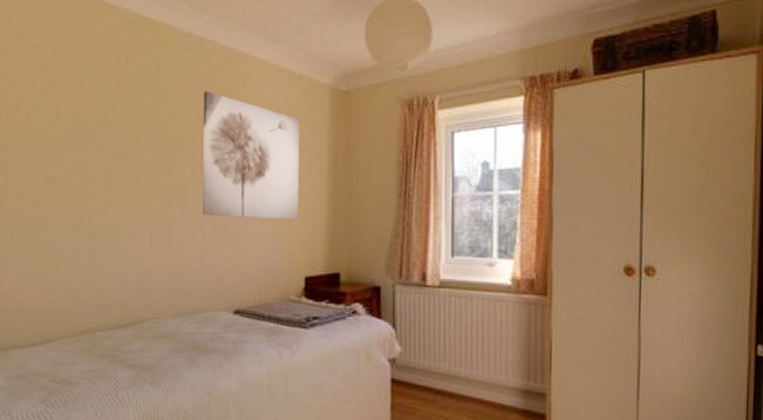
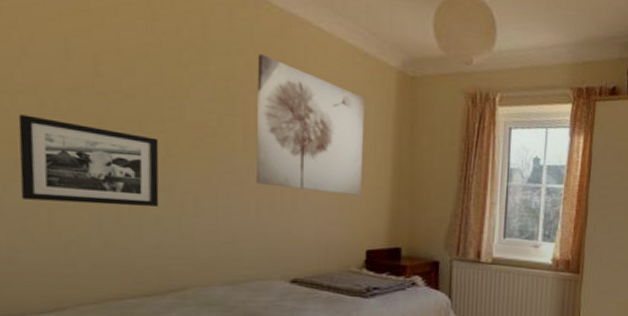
picture frame: none [22,171,123,245] -> present [18,114,159,207]

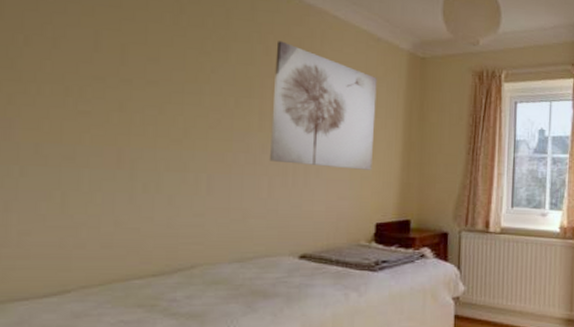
picture frame: present [18,114,159,207] -> none [38,102,177,187]

